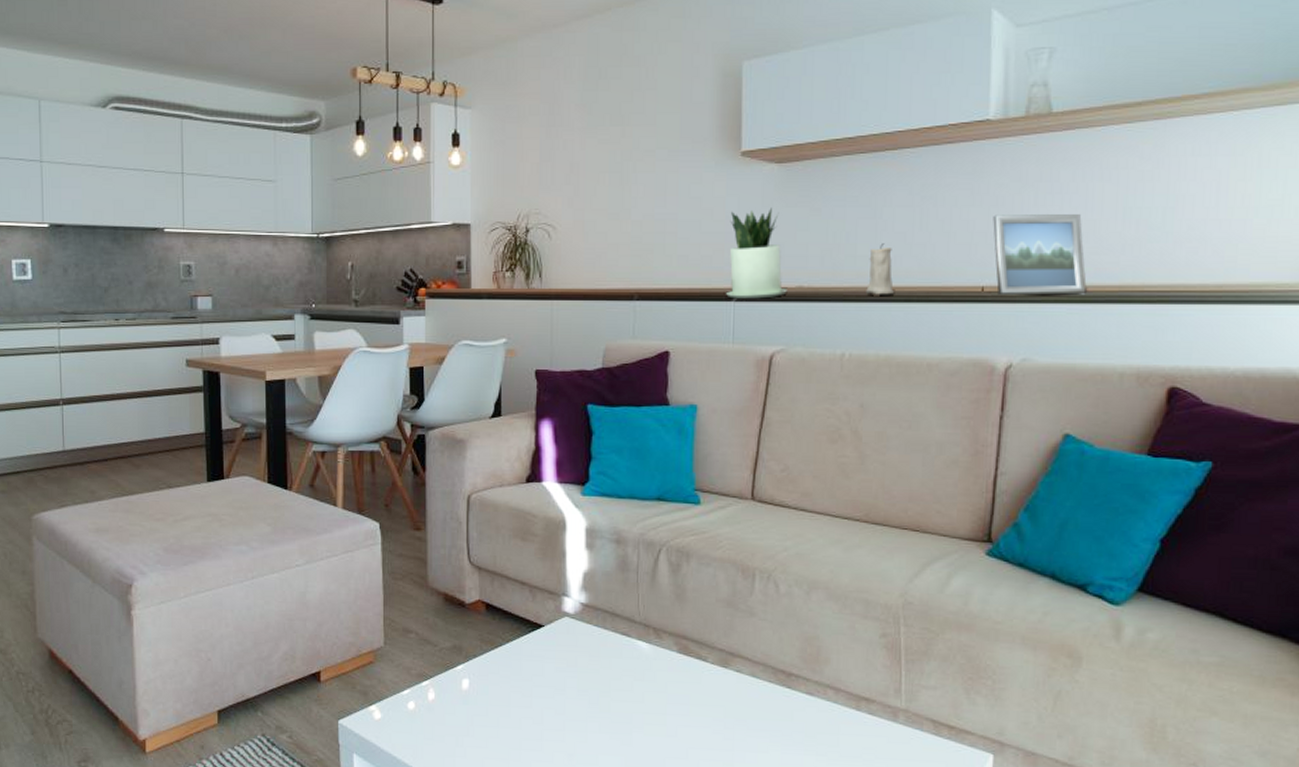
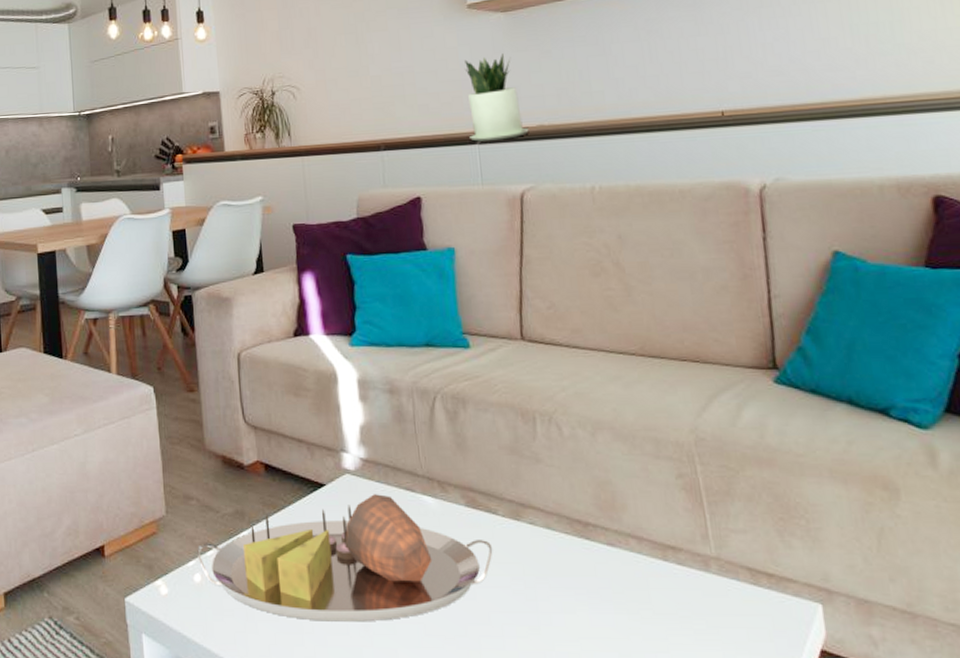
serving tray: none [413,637,699,752] -> present [197,494,493,622]
candle: present [866,243,895,297] -> none [605,78,636,128]
picture frame: present [993,214,1087,296] -> none [721,35,828,119]

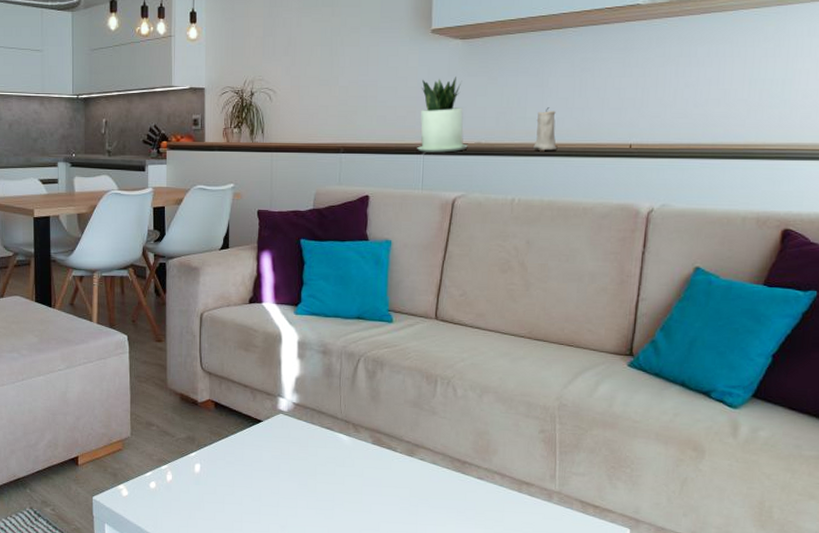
serving tray: present [197,494,493,622] -> none [154,430,389,524]
candle: none [605,78,636,128] -> present [533,107,558,152]

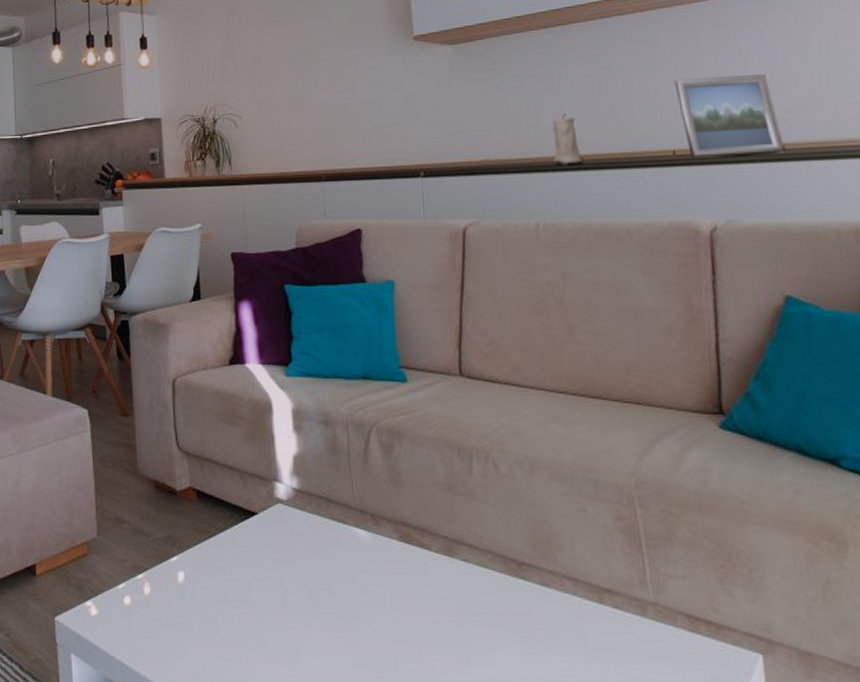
planter: present [417,77,468,153] -> none [409,86,474,175]
picture frame: none [640,84,717,152] -> present [674,74,785,158]

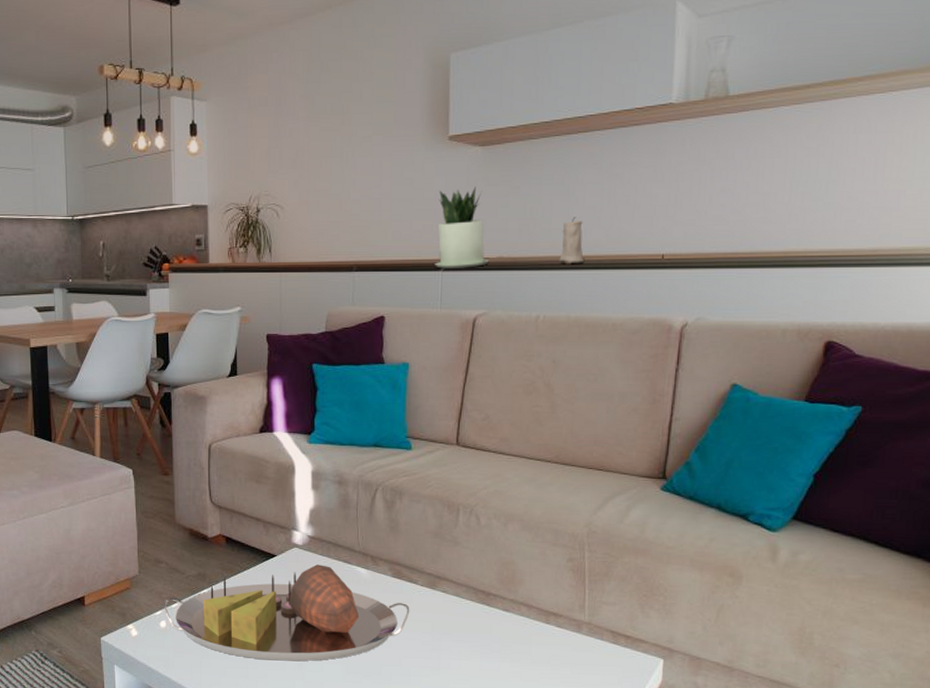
serving tray: none [127,525,425,652] -> present [164,564,410,662]
planter: none [409,86,474,175] -> present [435,187,489,269]
picture frame: present [674,74,785,158] -> none [673,188,756,262]

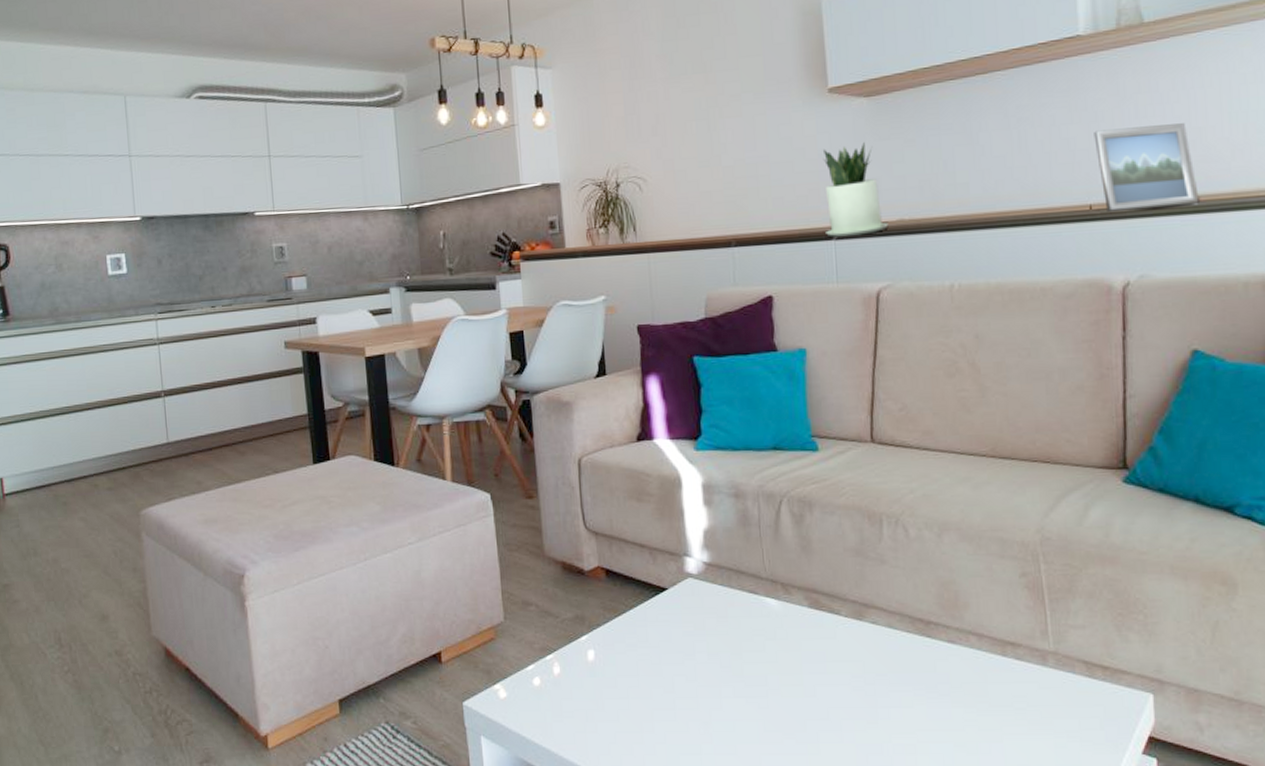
serving tray: present [164,564,410,662] -> none [536,597,835,720]
candle: present [559,217,585,265] -> none [969,169,1000,223]
picture frame: none [673,188,756,262] -> present [1094,123,1199,213]

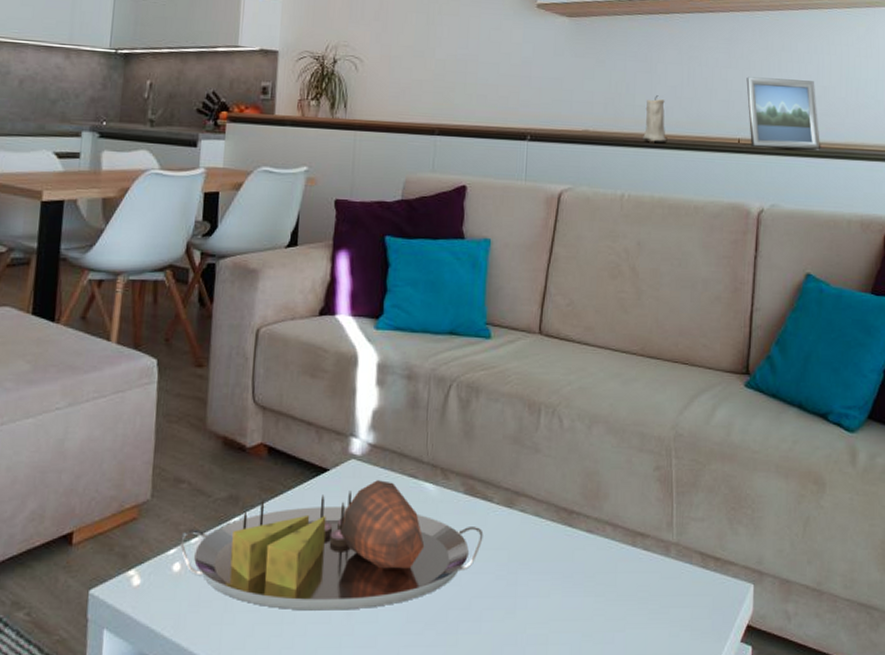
serving tray: none [536,597,835,720] -> present [180,480,484,611]
planter: present [823,142,889,237] -> none [520,57,575,140]
candle: none [969,169,1000,223] -> present [643,95,667,144]

